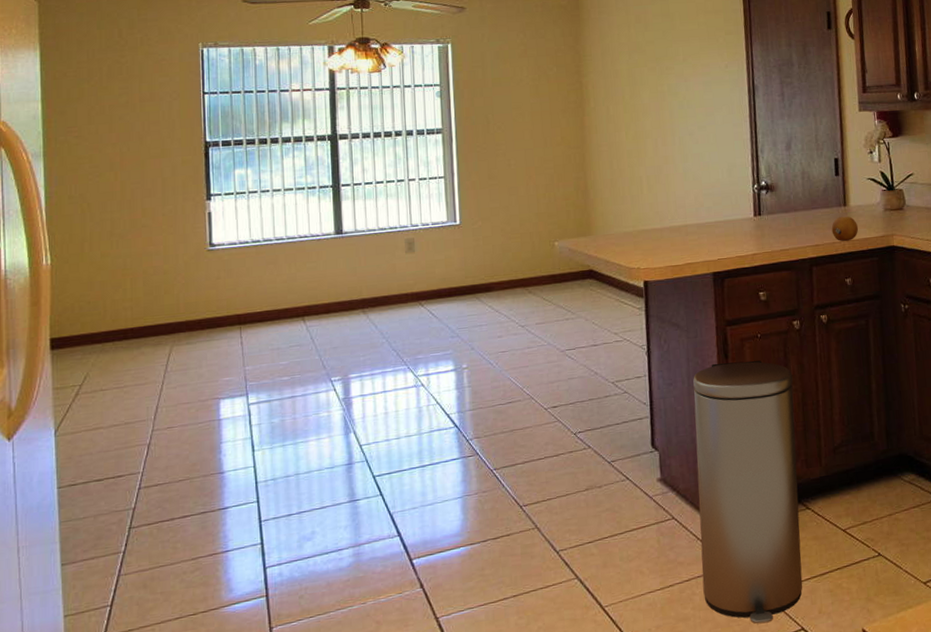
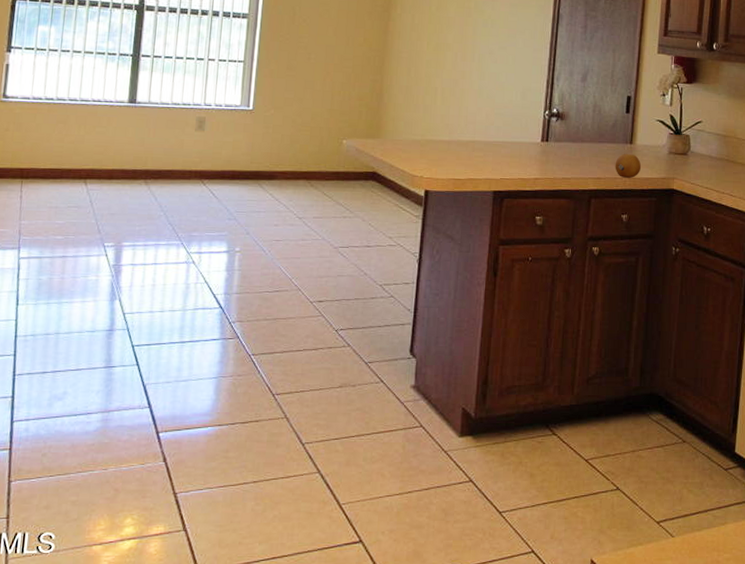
pedal bin: present [693,360,803,624] -> none [440,280,558,541]

